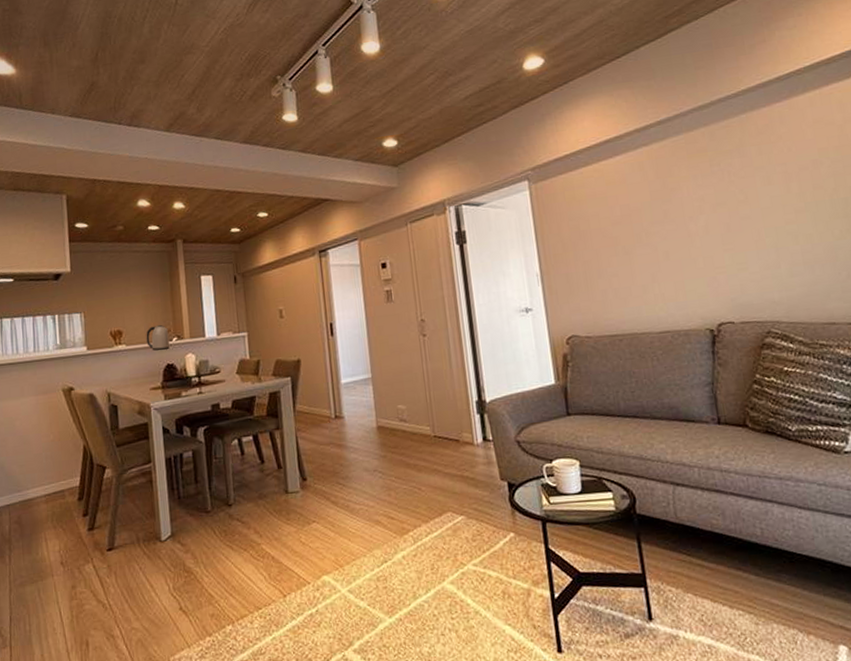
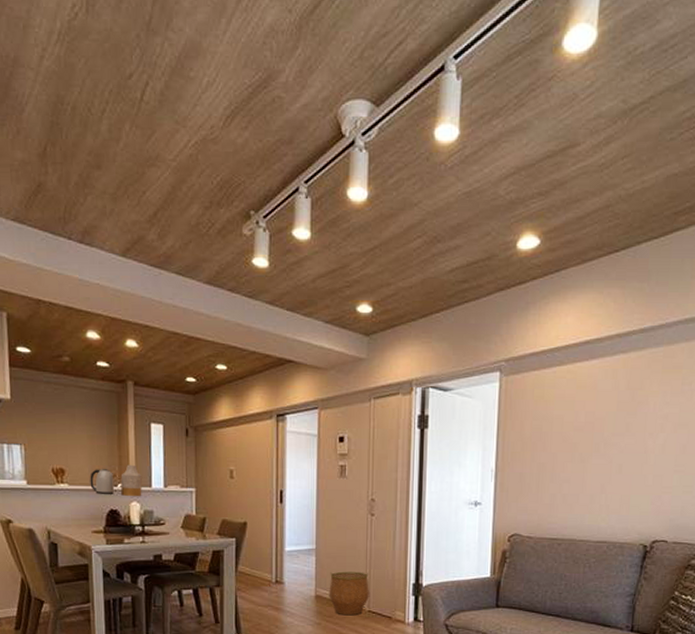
vase: none [175,317,197,350] -> present [120,464,143,497]
basket: none [389,395,433,445] -> present [329,571,369,616]

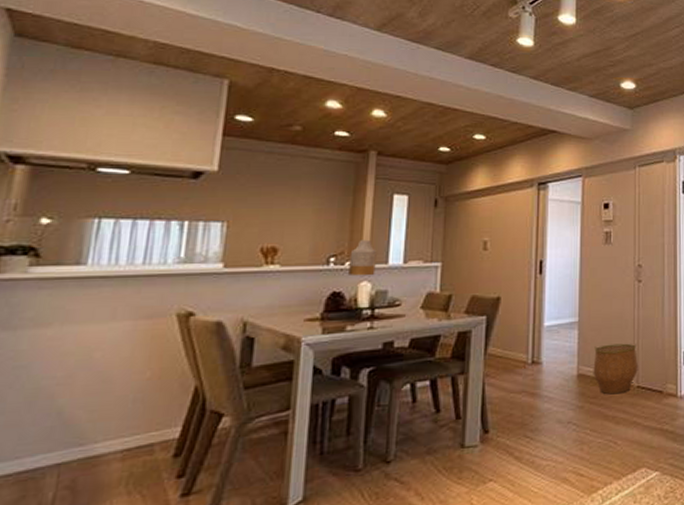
kettle: present [90,469,115,495] -> none [309,246,342,276]

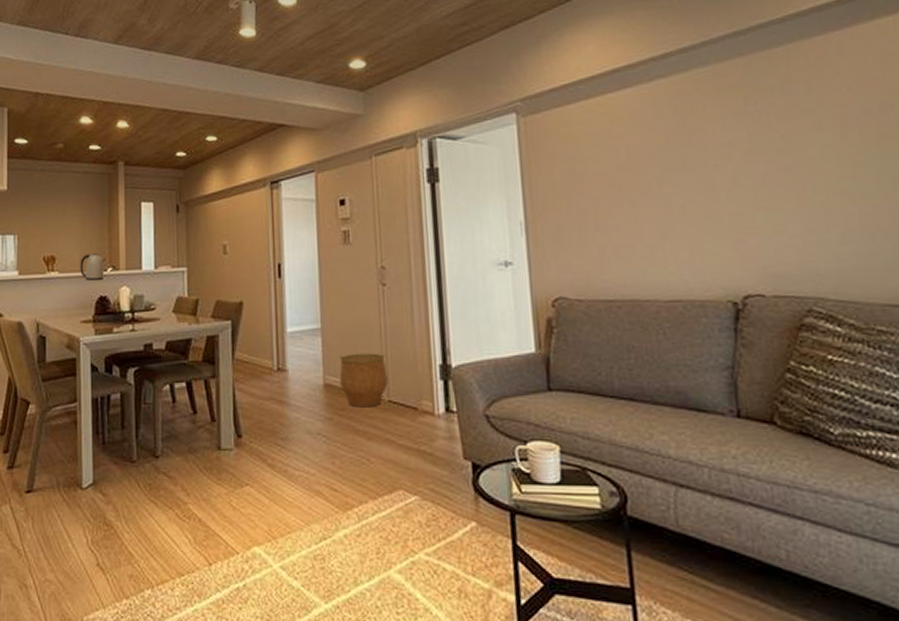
kettle: none [309,246,342,276] -> present [80,253,104,282]
vase: present [349,239,378,276] -> none [110,246,133,282]

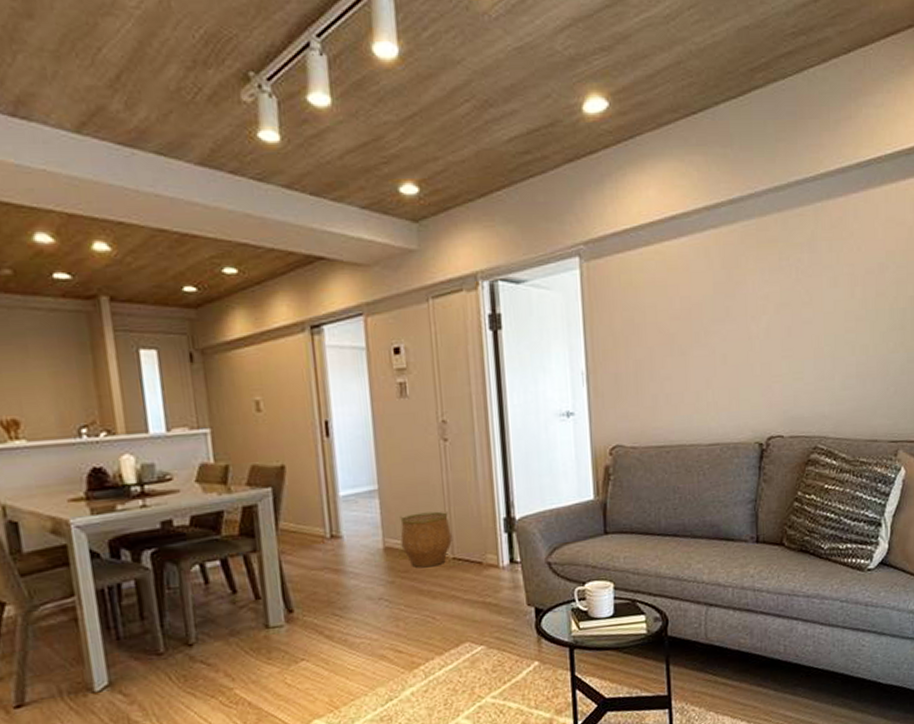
kettle: present [80,253,104,282] -> none [57,415,95,450]

